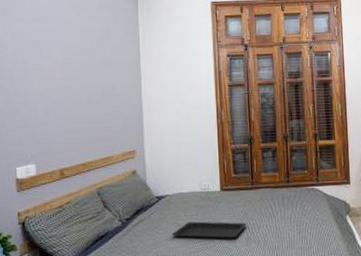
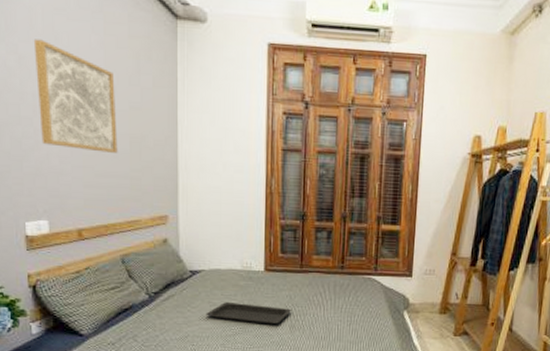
wall art: none [24,18,92,103] -> present [33,39,118,153]

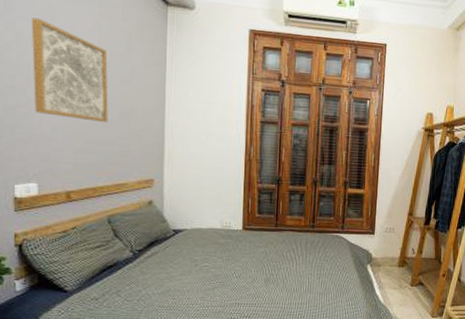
serving tray: present [206,302,291,325] -> none [187,259,267,279]

